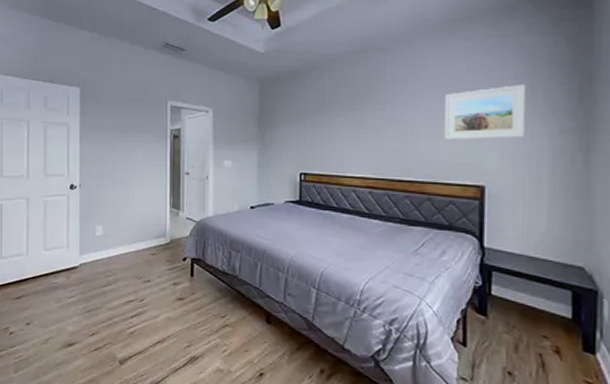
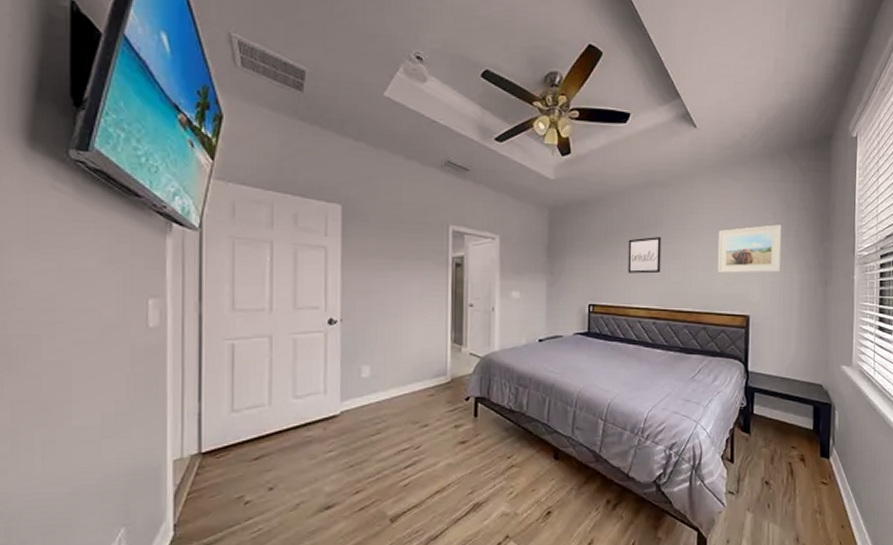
wall art: none [341,104,378,142] -> present [627,237,661,274]

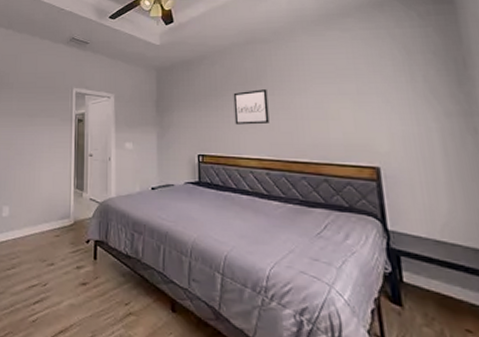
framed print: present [717,224,782,273] -> none [329,71,412,122]

